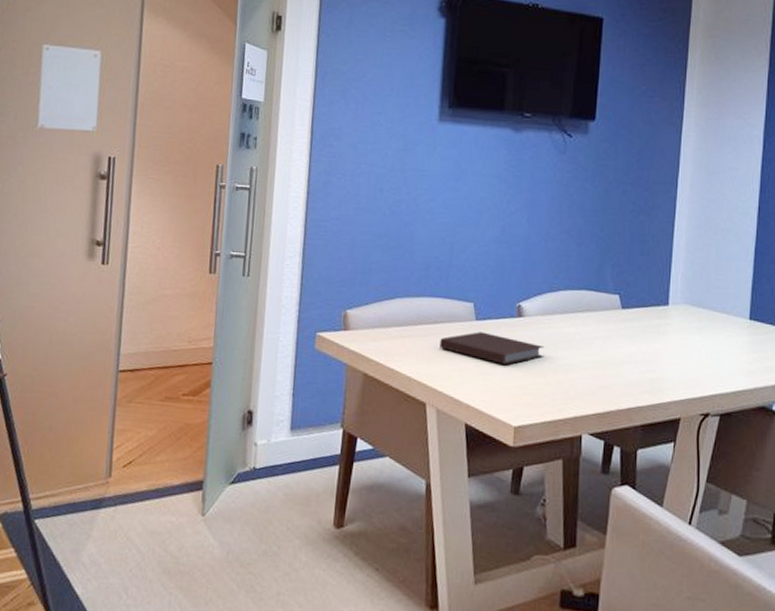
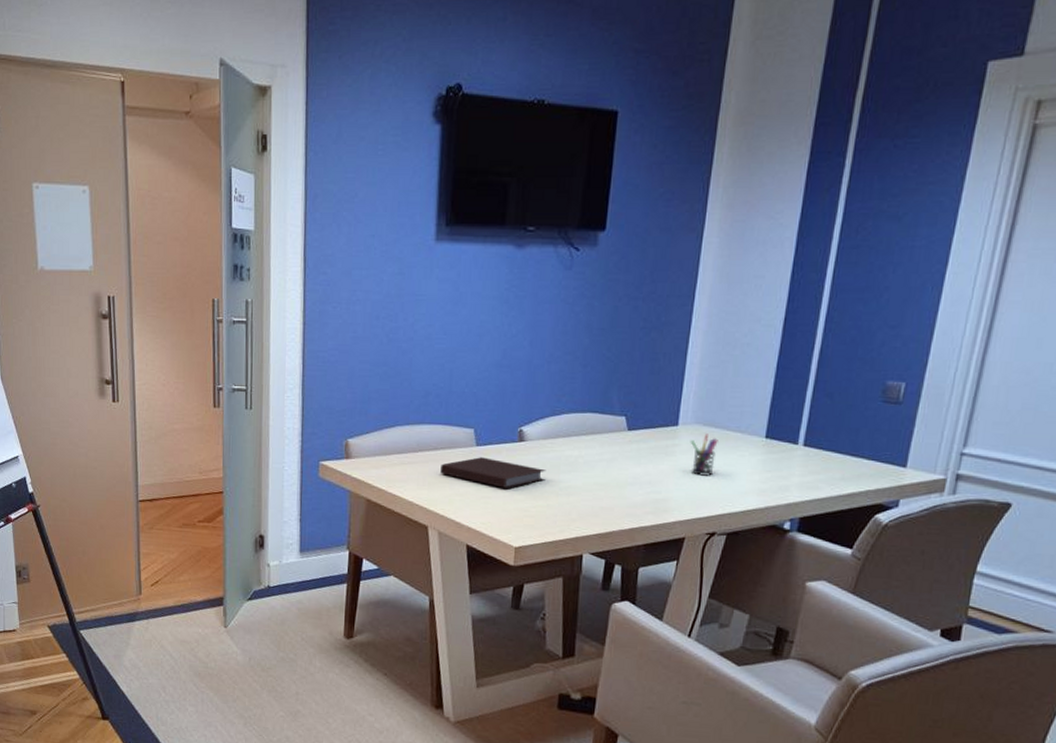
pen holder: none [680,314,706,356] -> present [690,434,718,476]

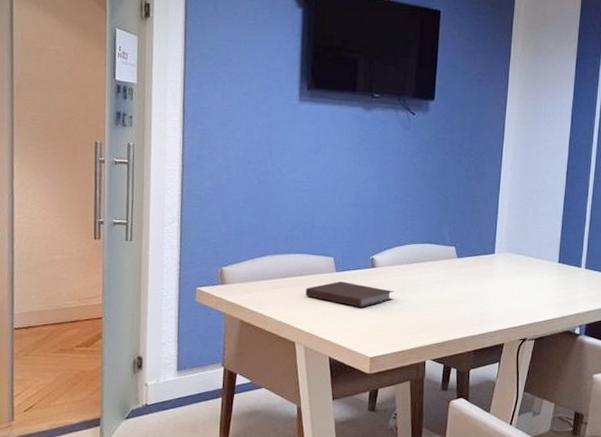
pen holder: present [690,434,718,476] -> none [504,260,525,293]

